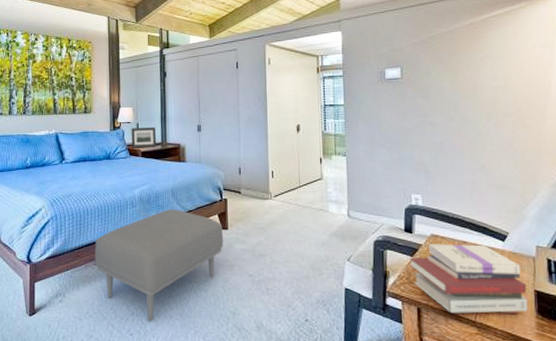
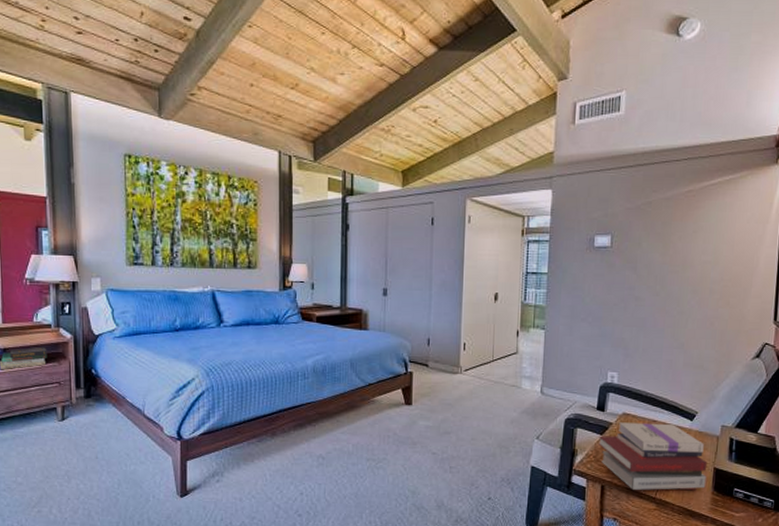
ottoman: present [94,209,224,322] -> none [258,382,407,502]
picture frame: present [131,127,157,148] -> none [304,288,335,312]

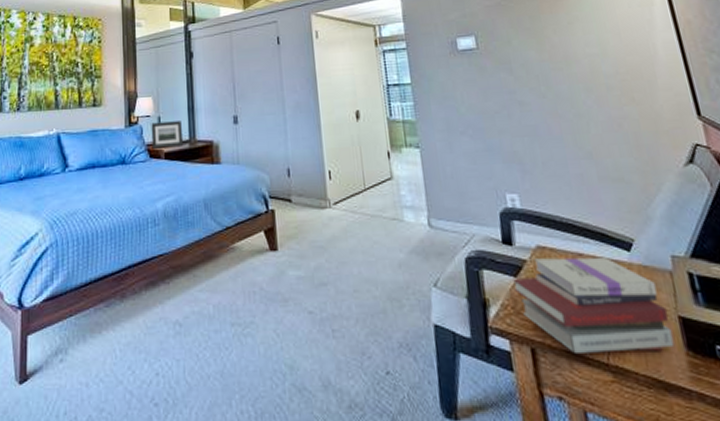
picture frame: none [304,288,335,312] -> present [151,121,184,149]

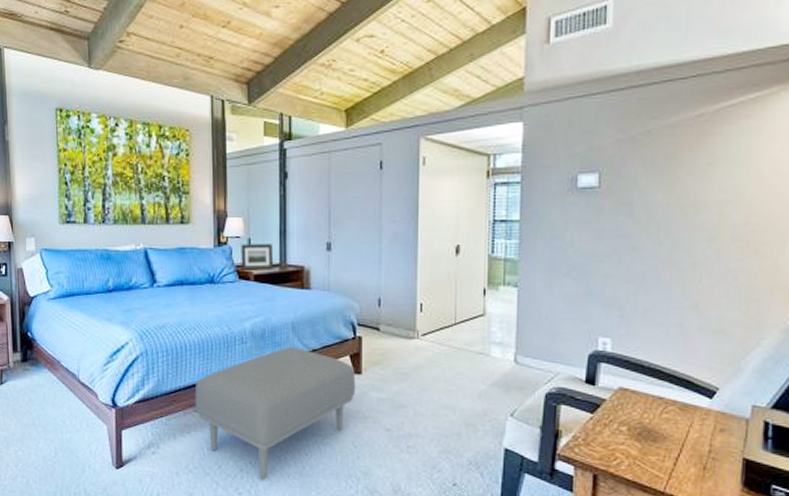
ottoman: none [106,226,274,385] -> present [194,347,356,480]
books: present [513,257,675,353] -> none [588,399,734,486]

